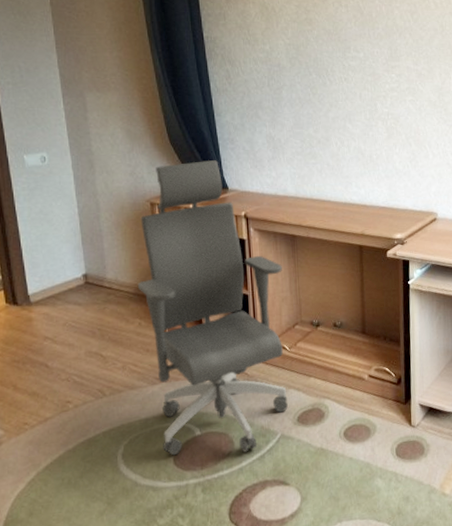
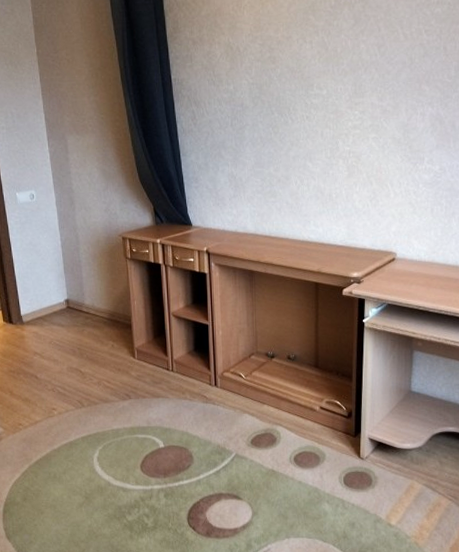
office chair: present [137,160,288,456] -> none [110,198,242,467]

